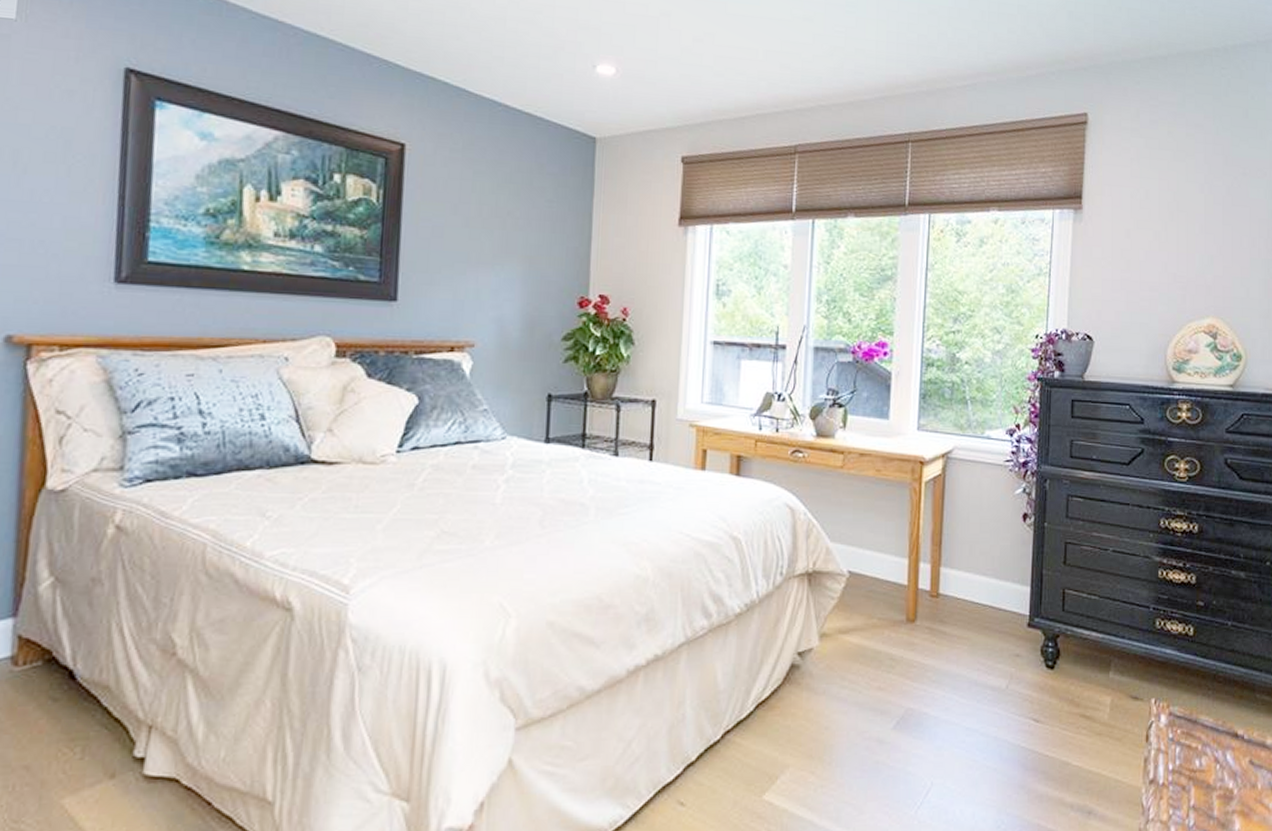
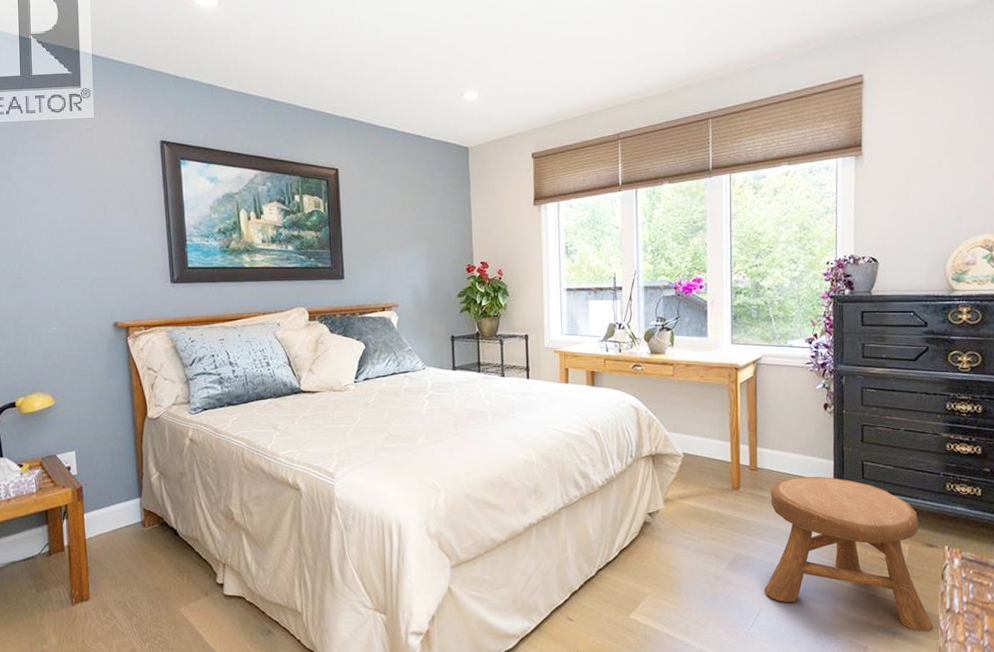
stool: none [937,606,1134,810] -> present [764,476,933,632]

